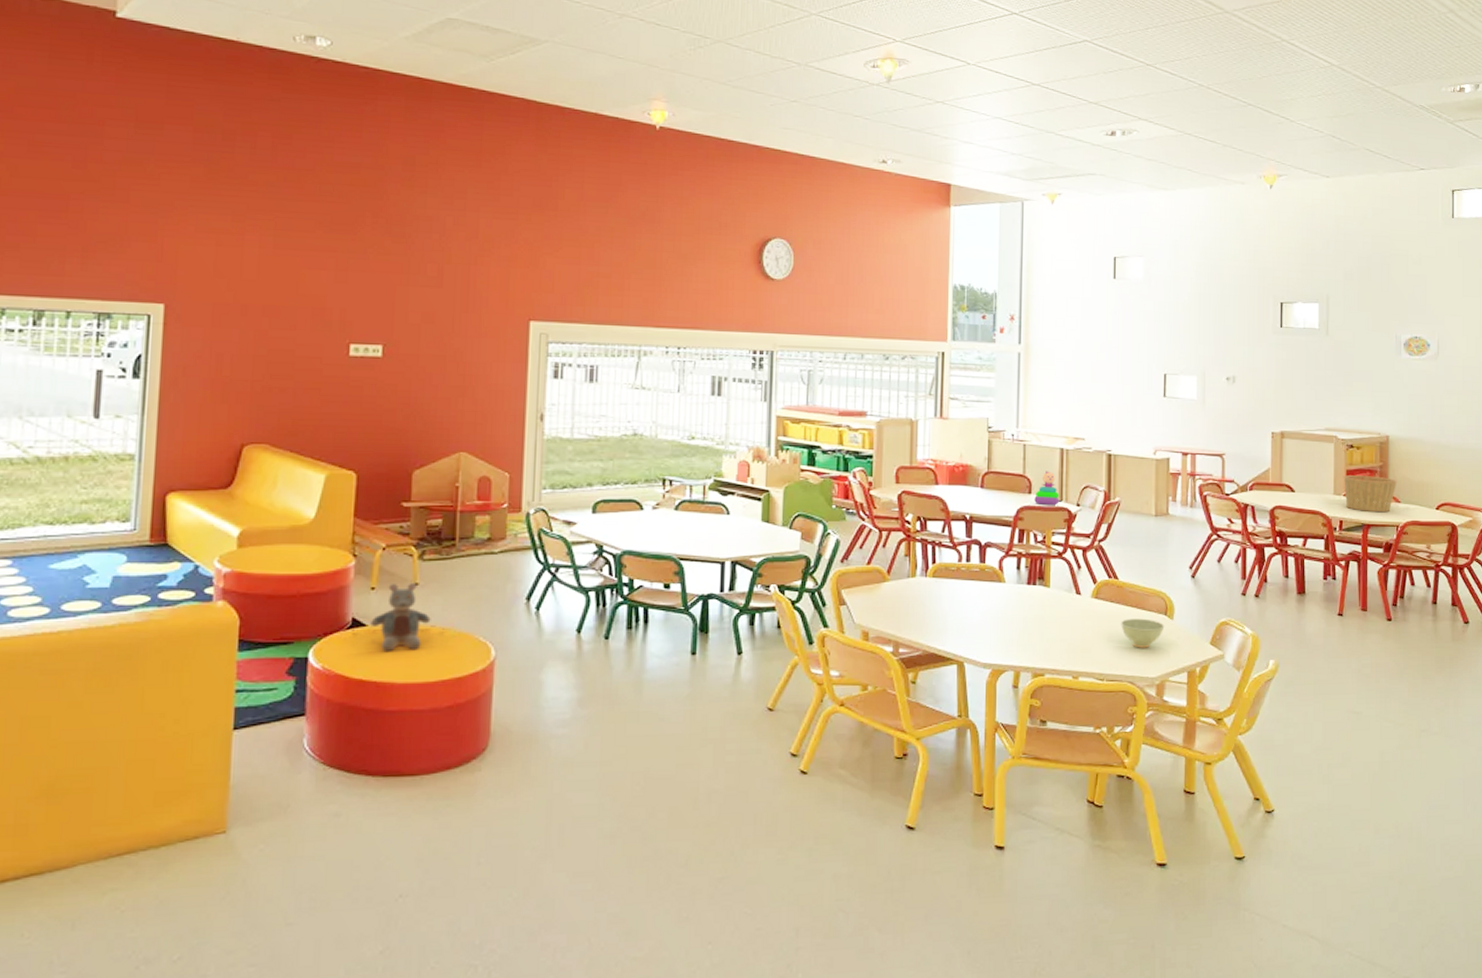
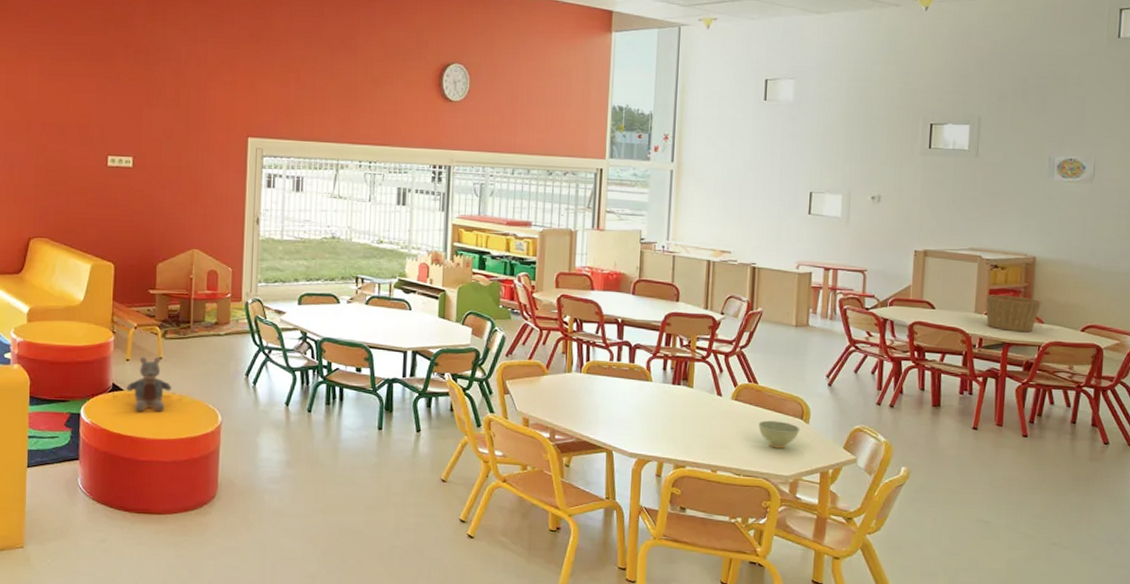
stacking toy: present [1034,471,1060,506] -> none [681,281,705,314]

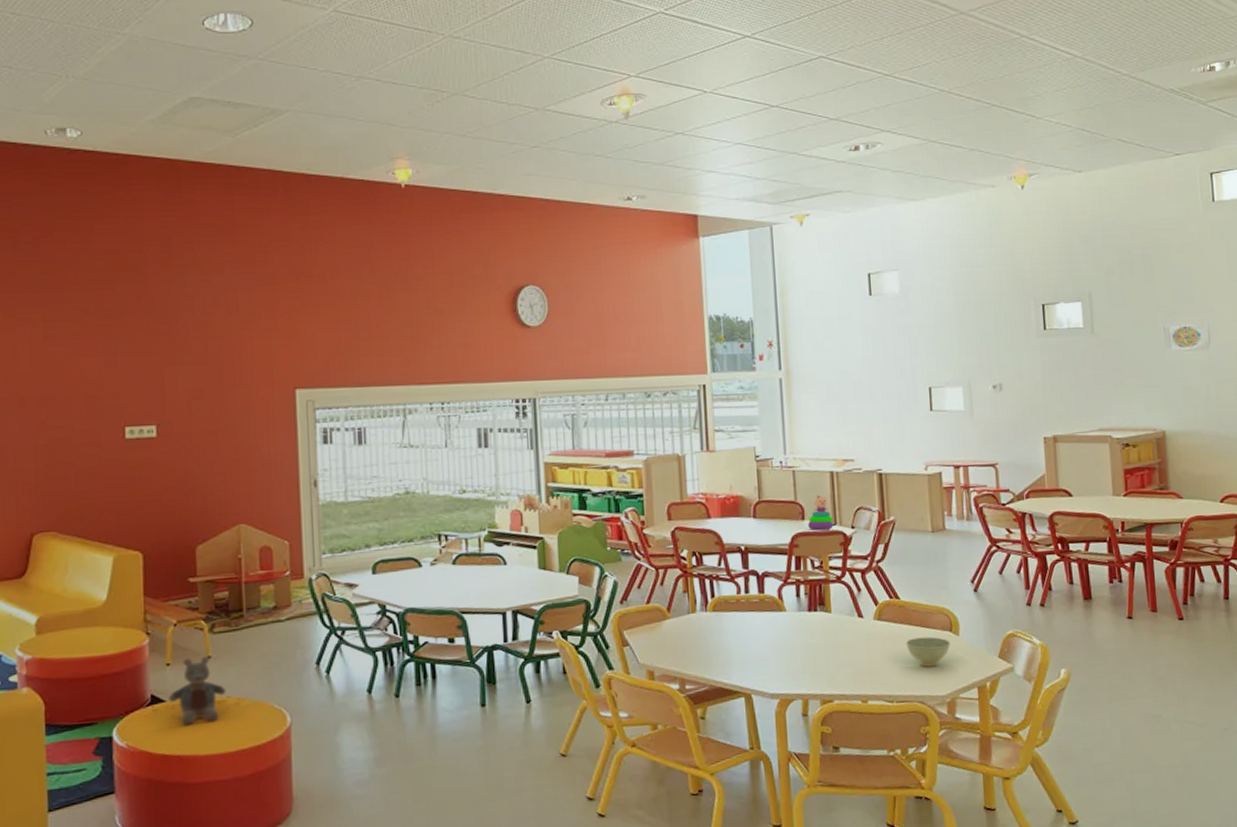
stacking toy: none [681,281,705,314] -> present [808,495,834,531]
basket: present [985,295,1042,333] -> none [1121,473,1178,511]

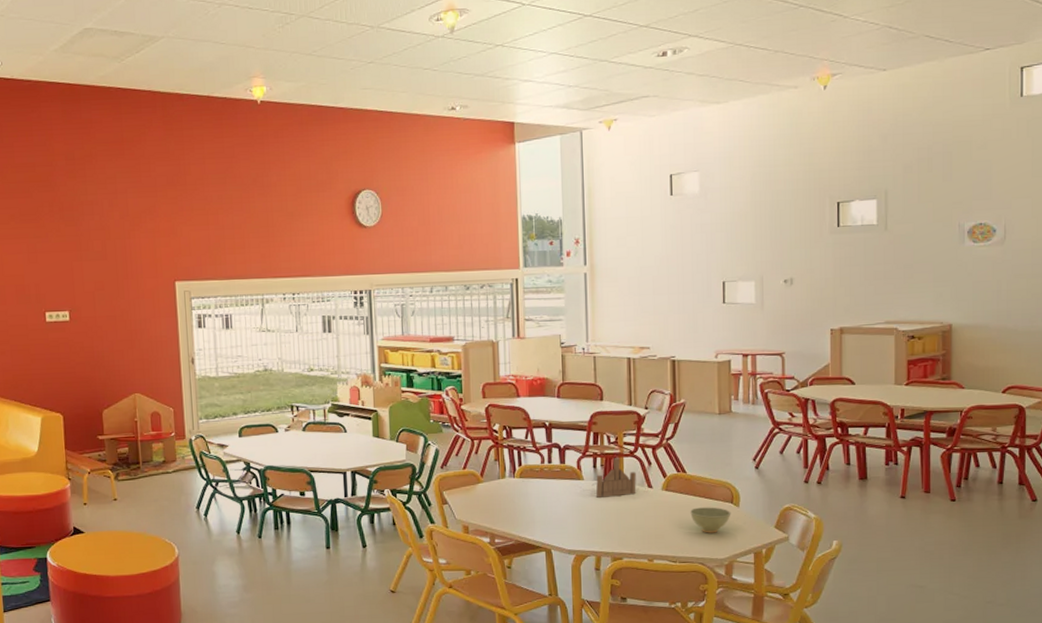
stuffed animal: present [169,655,226,725] -> none [87,498,129,552]
toy building blocks: none [800,585,846,631] -> present [596,458,636,498]
stacking toy: present [808,495,834,531] -> none [606,379,629,411]

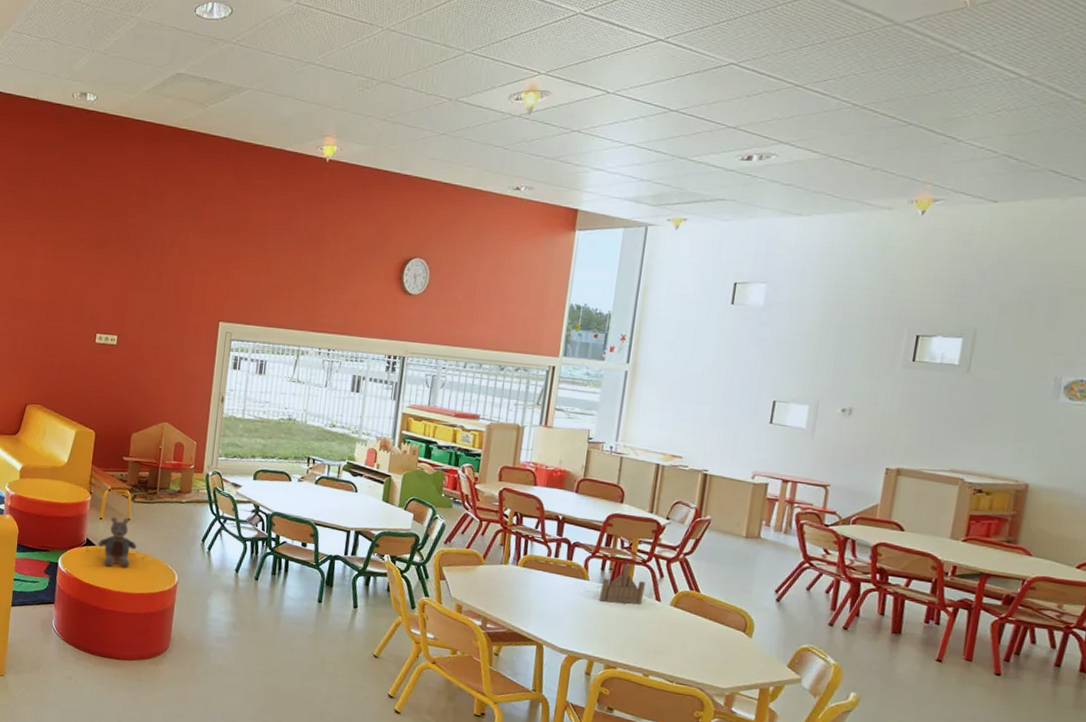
stuffed animal: none [87,498,129,552] -> present [98,517,137,568]
bowl: present [690,507,731,533] -> none [696,630,742,660]

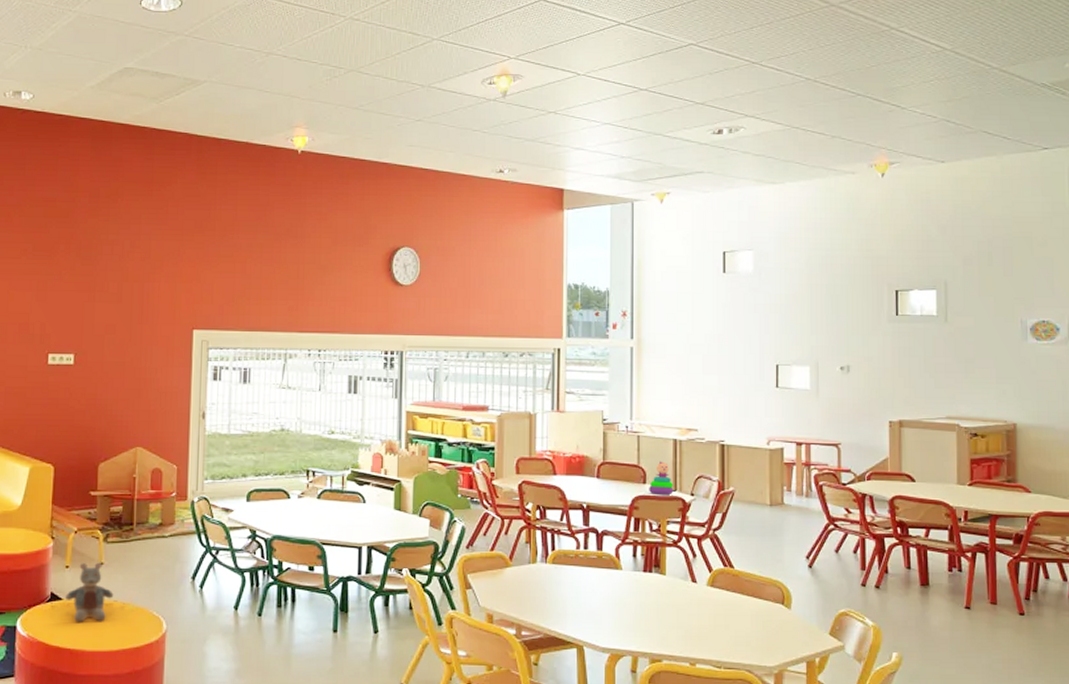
toy building blocks: present [599,564,646,605] -> none [636,548,679,591]
stacking toy: none [625,483,651,517] -> present [649,461,674,496]

